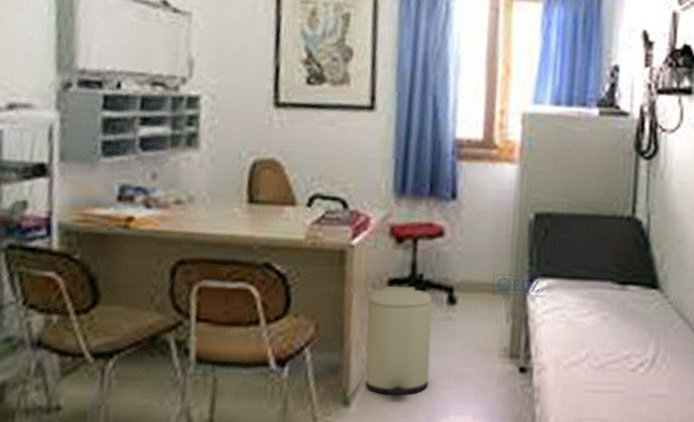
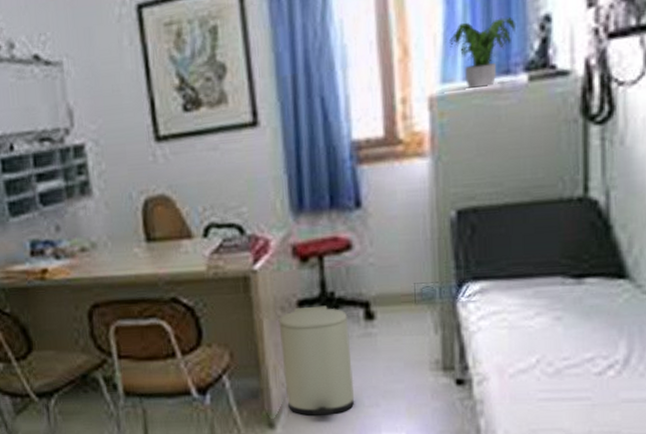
potted plant: none [540,58,594,113] -> present [445,17,517,88]

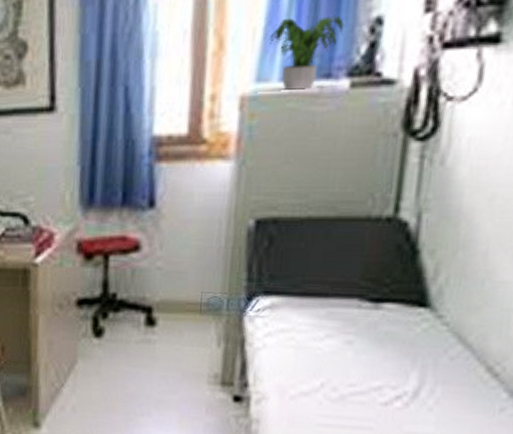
pedal bin: present [278,305,355,416] -> none [55,306,128,420]

